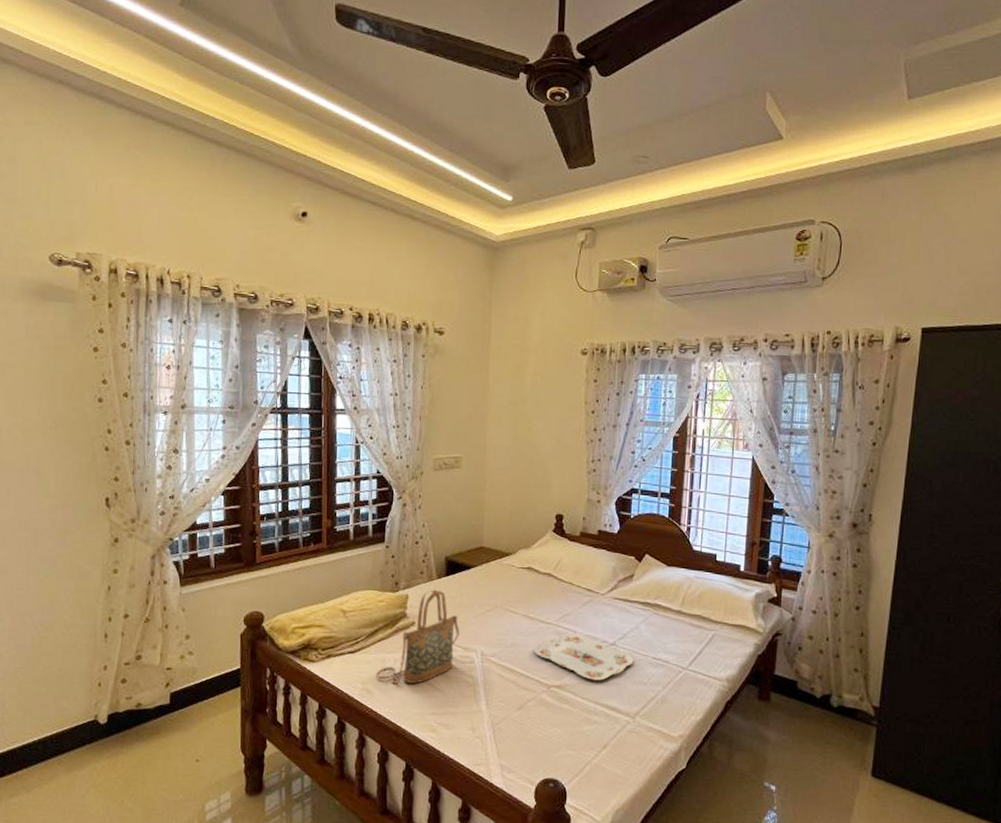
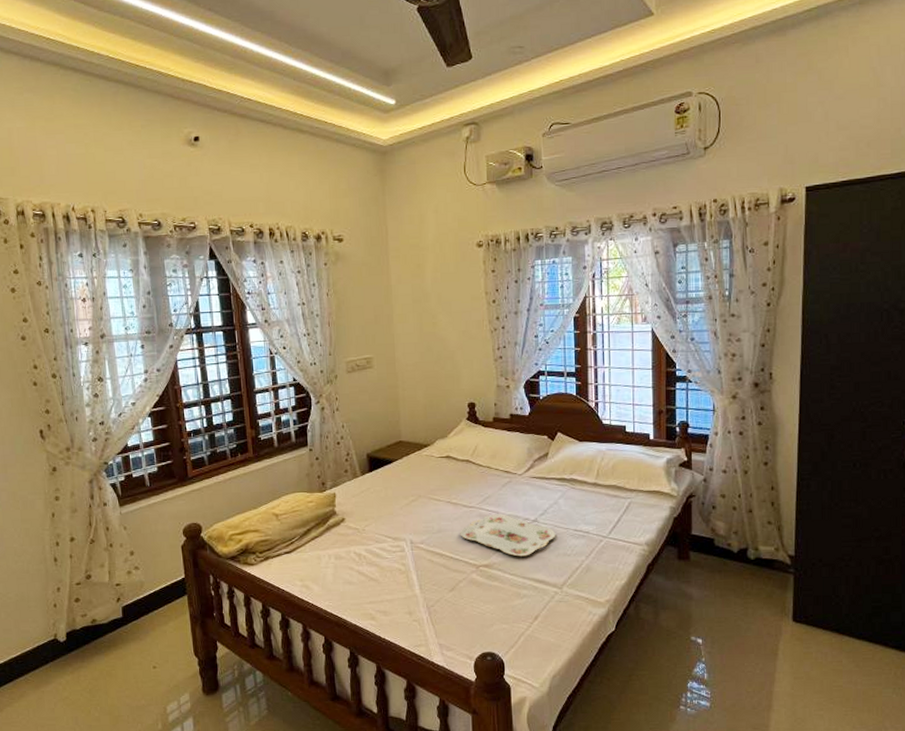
handbag: present [375,589,460,685] -> none [312,486,388,579]

